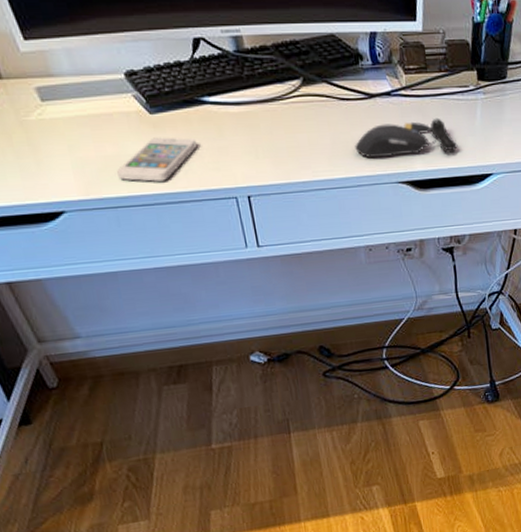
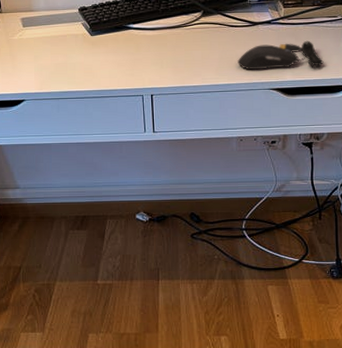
smartphone: present [116,137,198,182] -> none [62,51,120,82]

